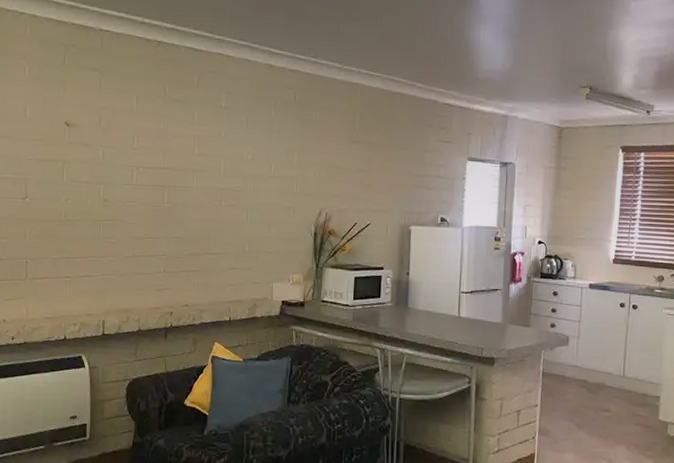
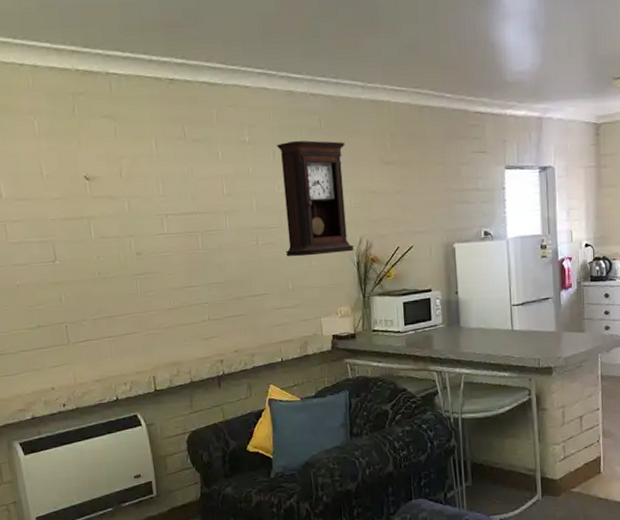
pendulum clock: none [247,111,316,222] -> present [277,140,354,257]

